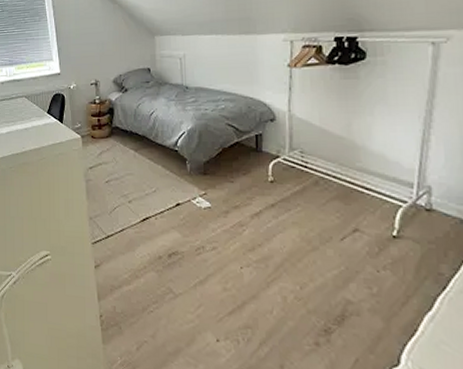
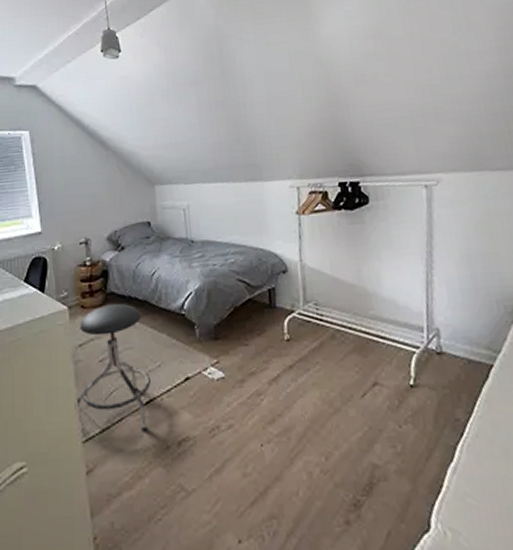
stool: none [86,137,148,243] -> present [74,304,152,432]

